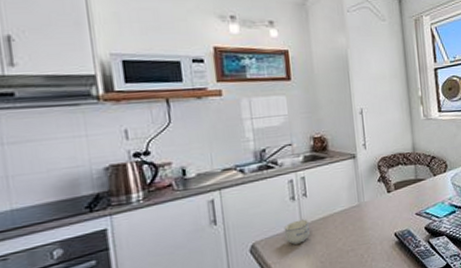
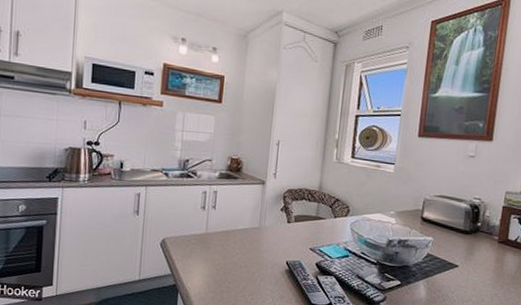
cup: present [283,219,310,245] -> none [191,227,213,249]

